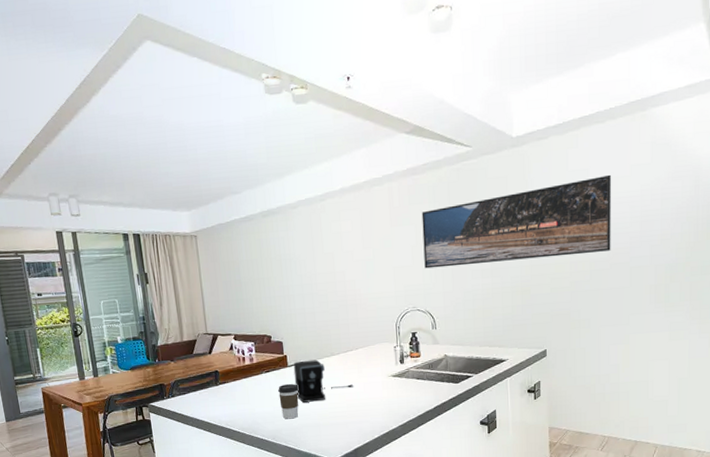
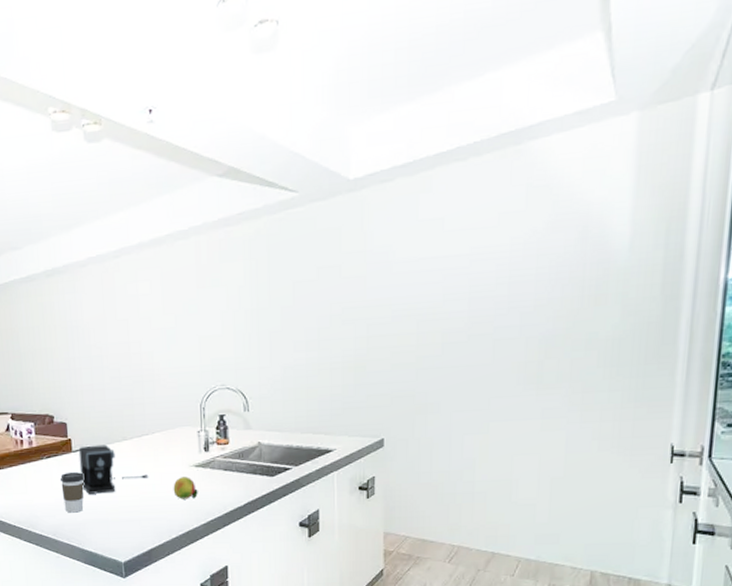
fruit: none [374,385,396,405] -> present [173,476,198,499]
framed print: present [421,174,611,269] -> none [234,224,472,339]

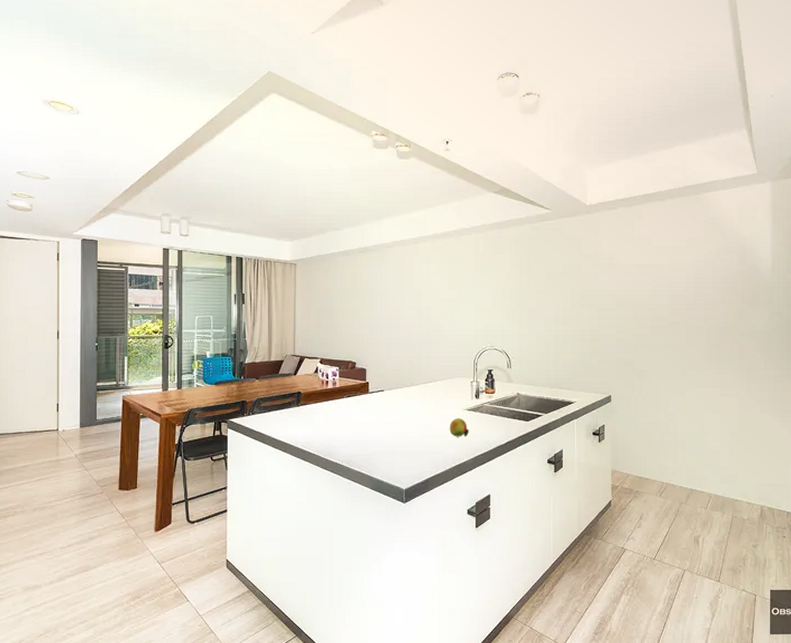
coffee cup: present [60,472,84,513] -> none [357,410,377,445]
coffee maker: present [78,444,148,494] -> none [374,388,429,429]

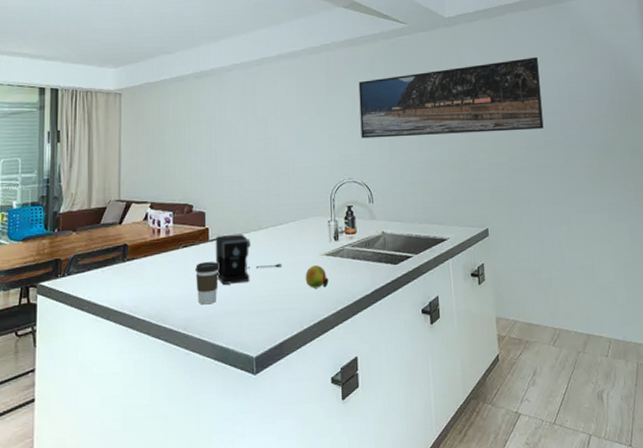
coffee cup: none [357,410,377,445] -> present [195,262,219,305]
coffee maker: none [374,388,429,429] -> present [215,234,281,284]
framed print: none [504,244,670,312] -> present [358,56,544,139]

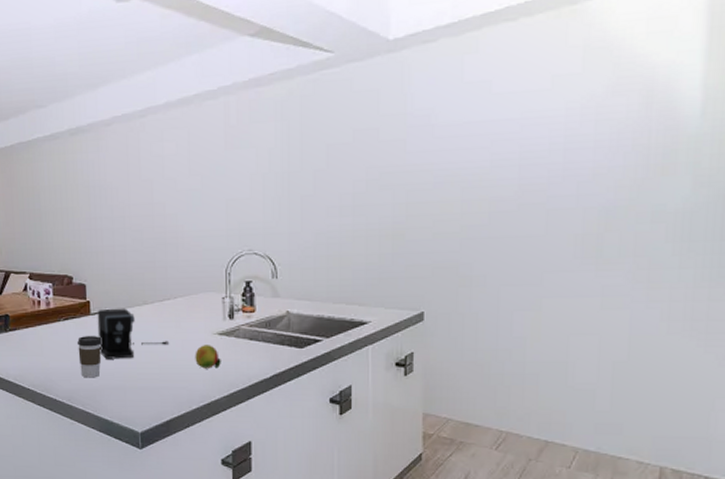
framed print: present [358,56,544,139] -> none [265,87,523,203]

